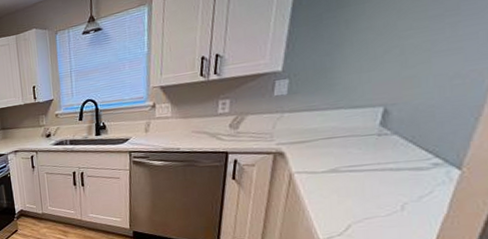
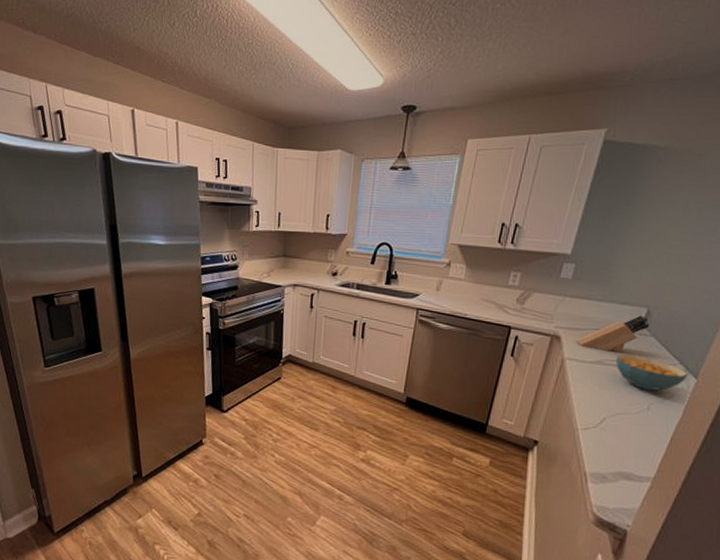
knife block: none [303,115,390,159] -> present [576,315,650,352]
cereal bowl: none [354,157,449,191] -> present [616,355,689,391]

